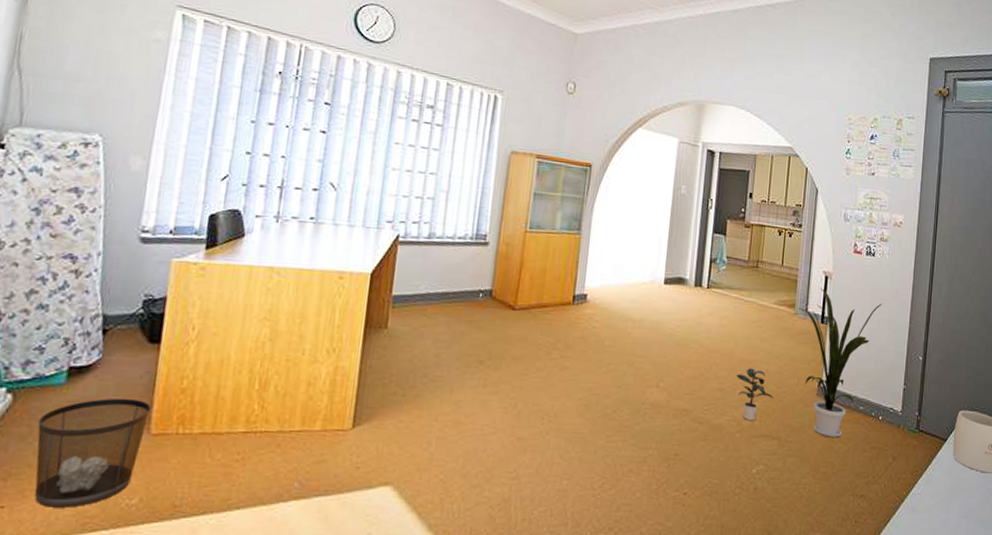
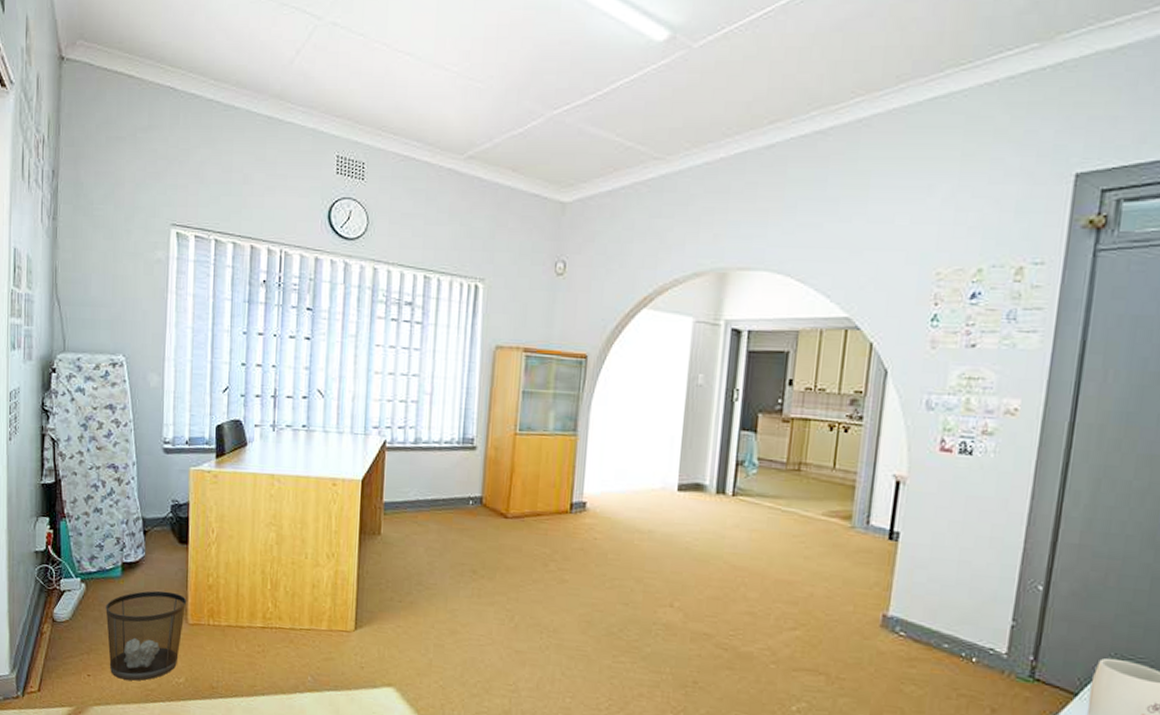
potted plant: present [736,368,774,421] -> none [771,590,821,651]
house plant: present [798,288,883,438] -> none [856,496,983,680]

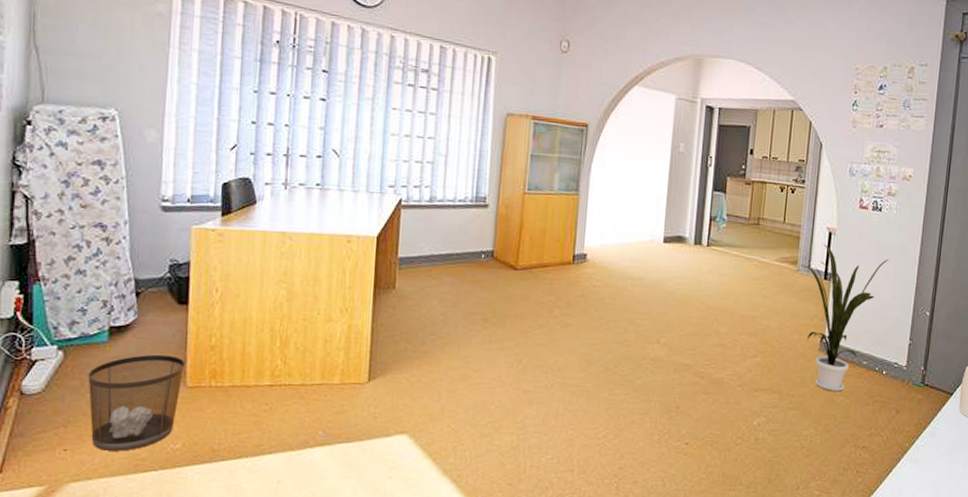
house plant: none [856,496,983,680] -> present [800,244,889,392]

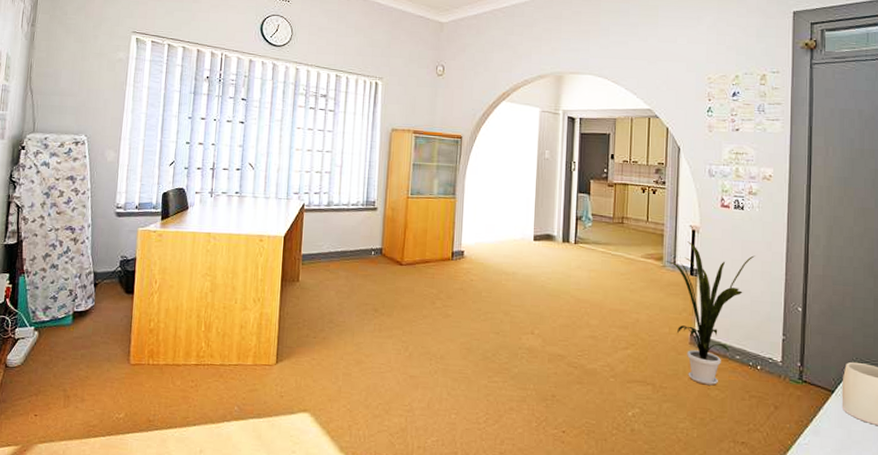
waste bin: present [88,354,186,451] -> none [55,335,130,418]

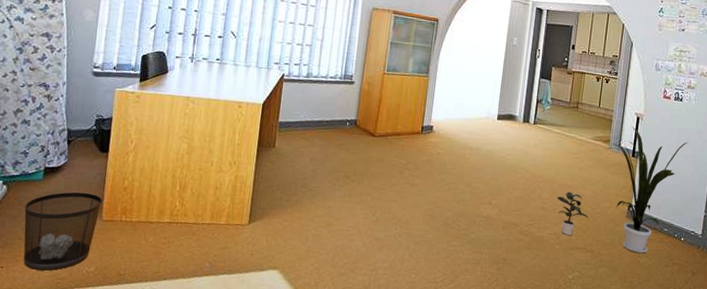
waste bin: none [55,335,130,418] -> present [23,192,103,271]
potted plant: none [608,317,646,367] -> present [557,192,589,235]

